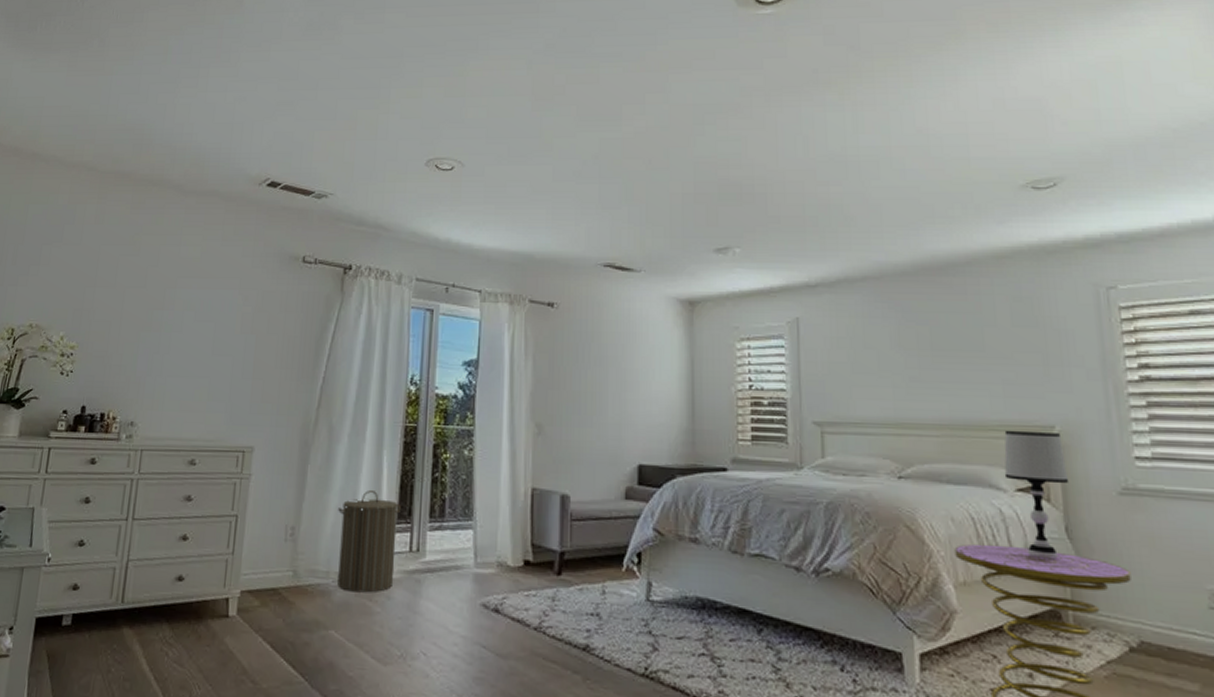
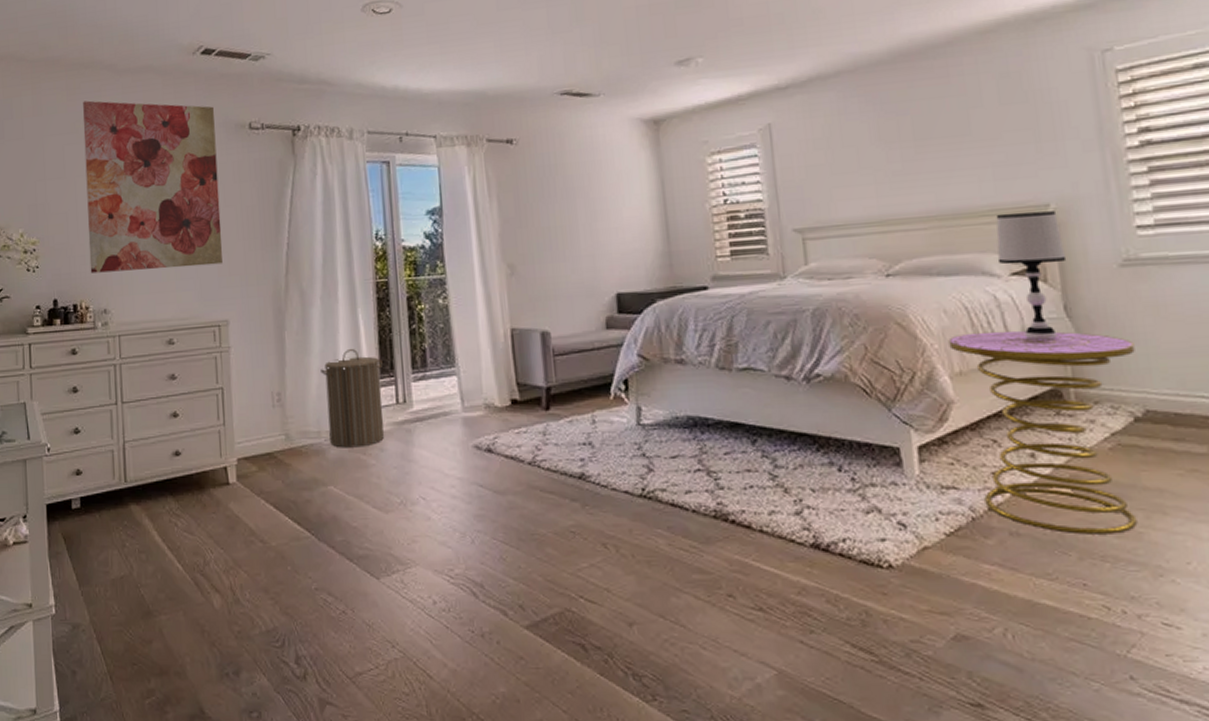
wall art: none [123,216,271,390] -> present [82,100,223,274]

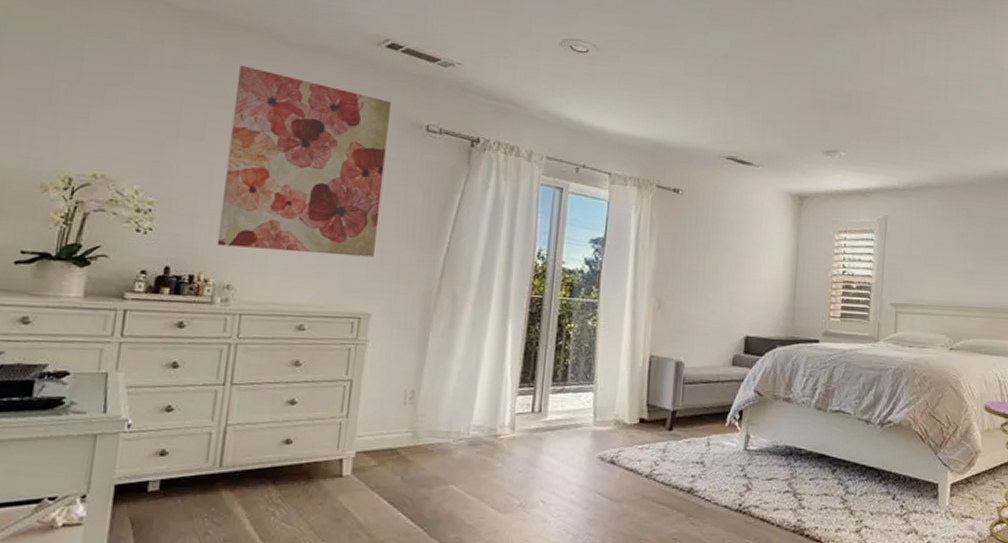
laundry hamper: present [320,349,385,448] -> none [459,357,524,450]

